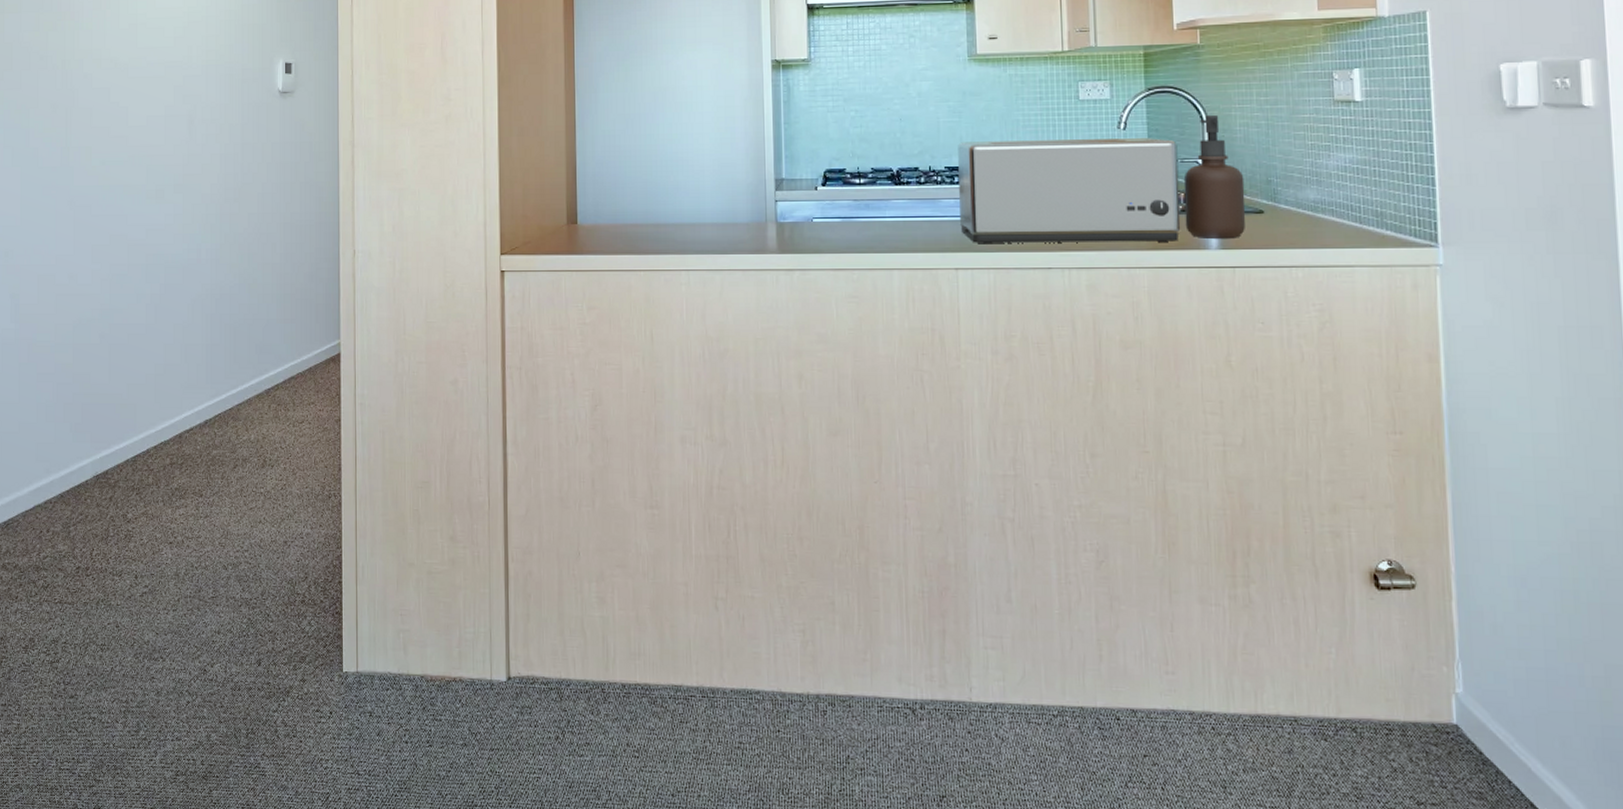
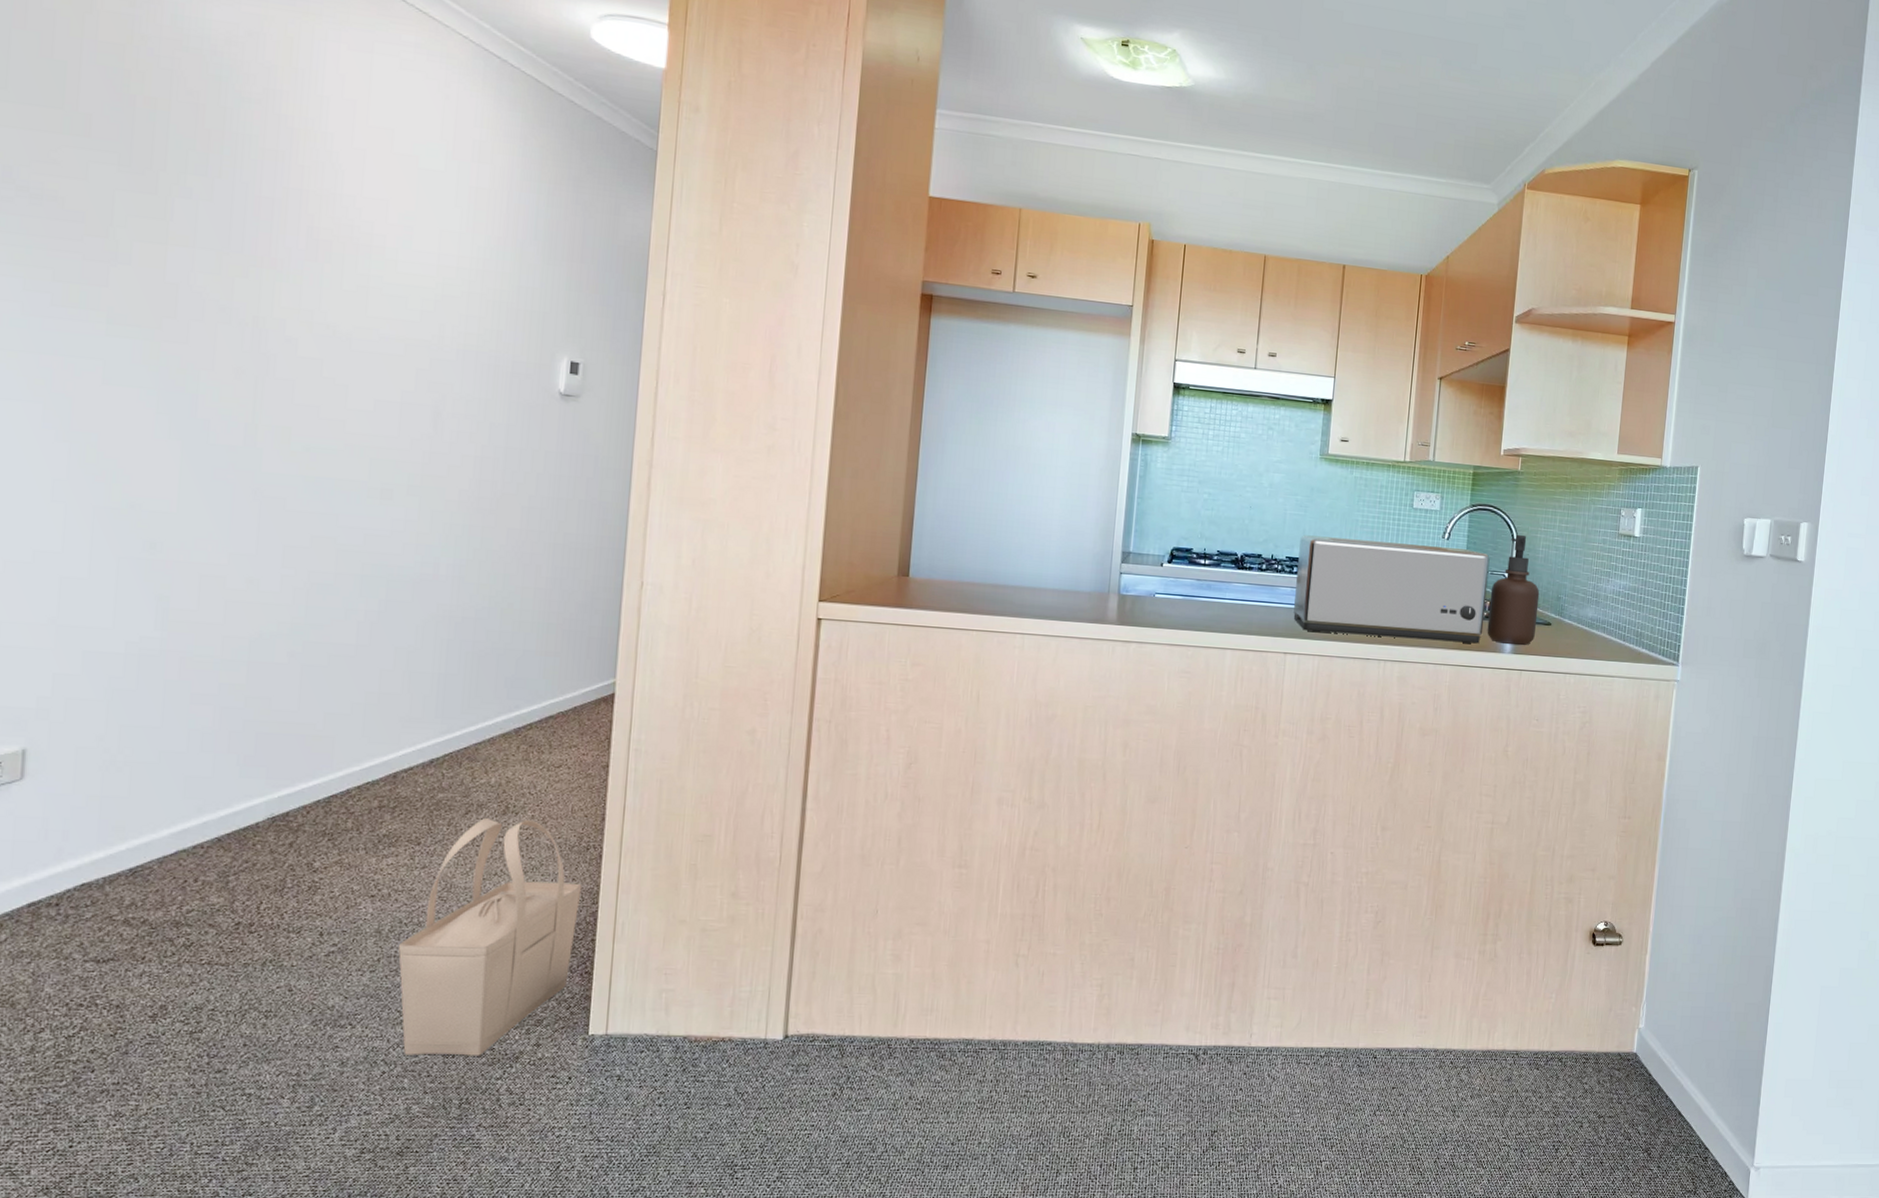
shopping bag: none [193,471,328,690] -> present [398,818,582,1056]

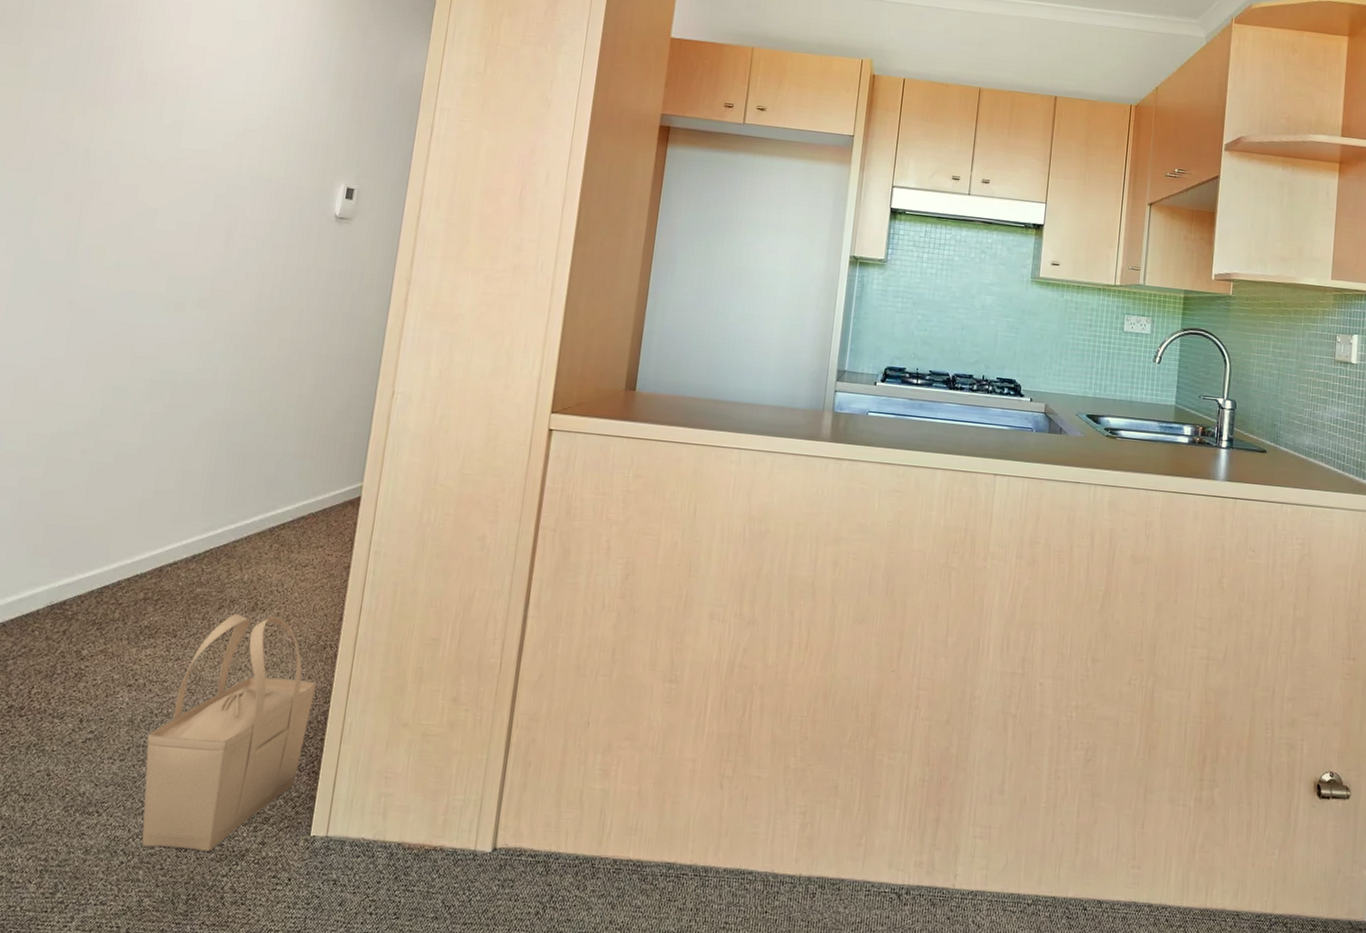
toaster: present [1293,535,1490,644] -> none [1003,356,1202,470]
soap dispenser: present [1487,535,1540,646] -> none [1200,360,1254,473]

